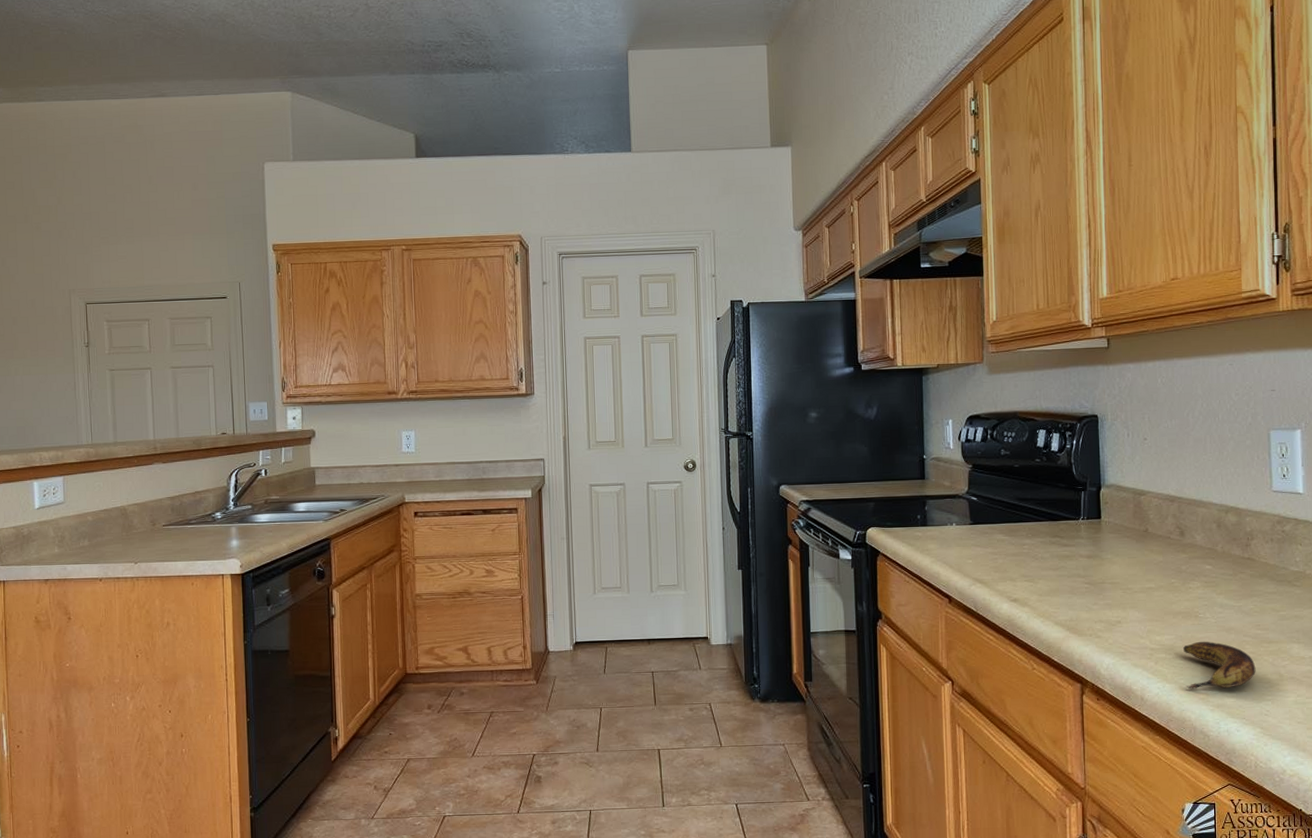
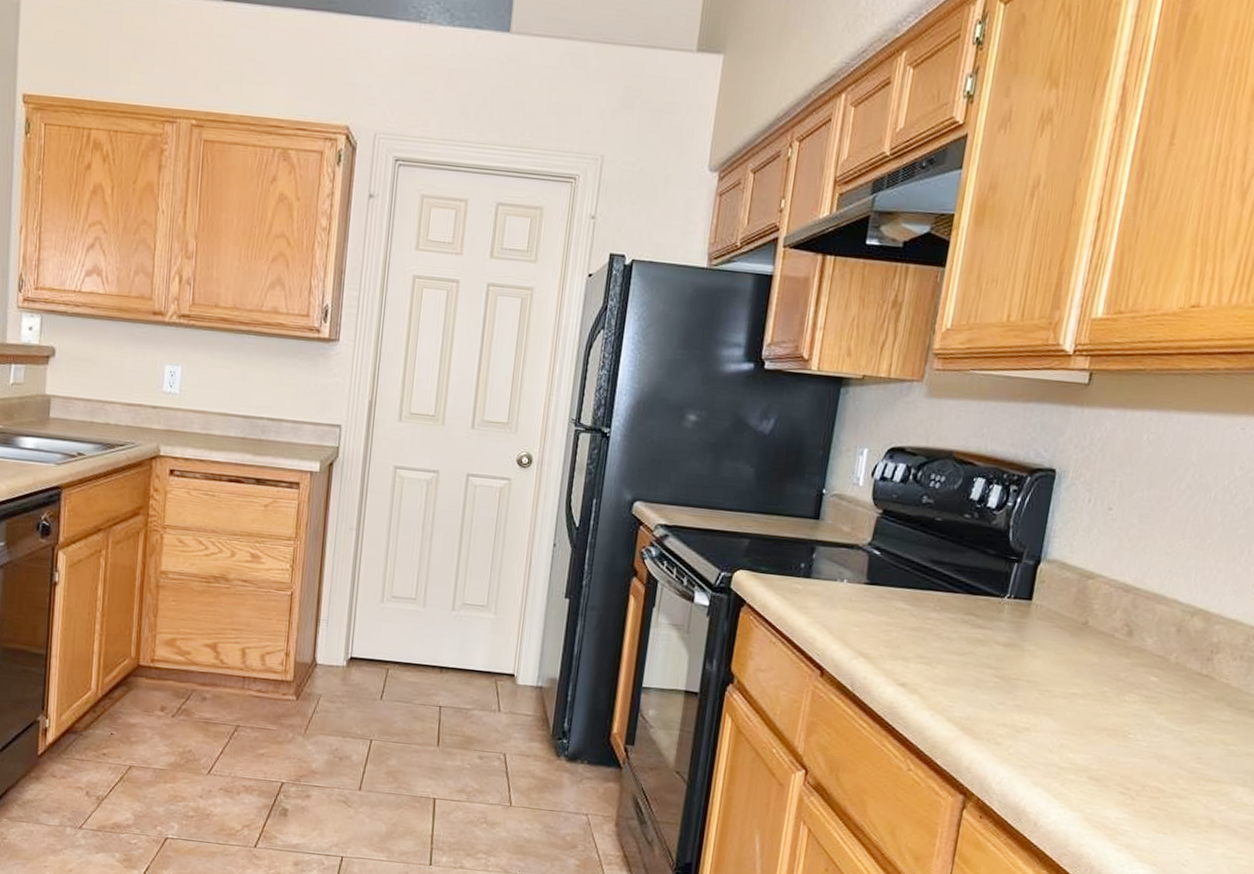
banana: present [1182,641,1256,690] -> none [1092,766,1184,827]

